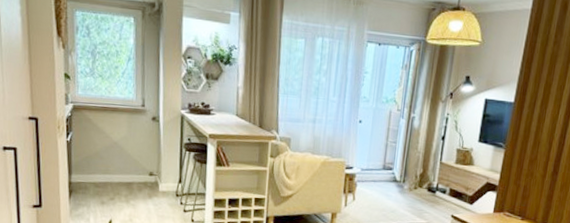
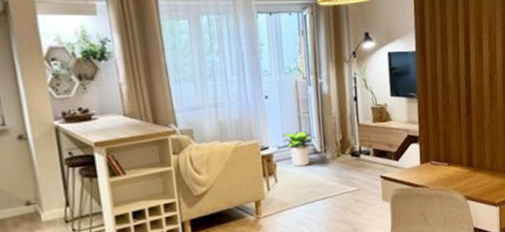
potted plant: none [367,157,399,191] -> present [281,130,317,167]

